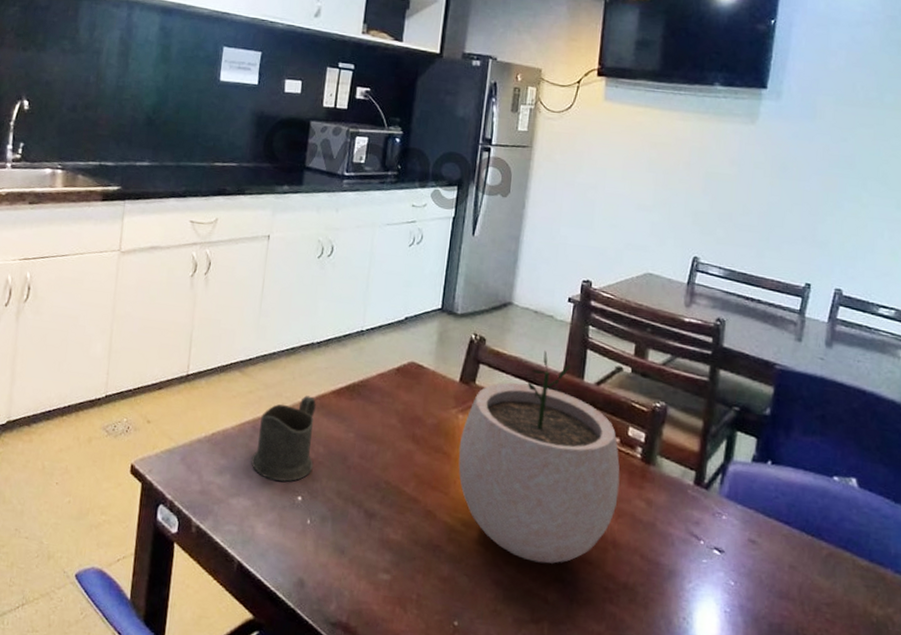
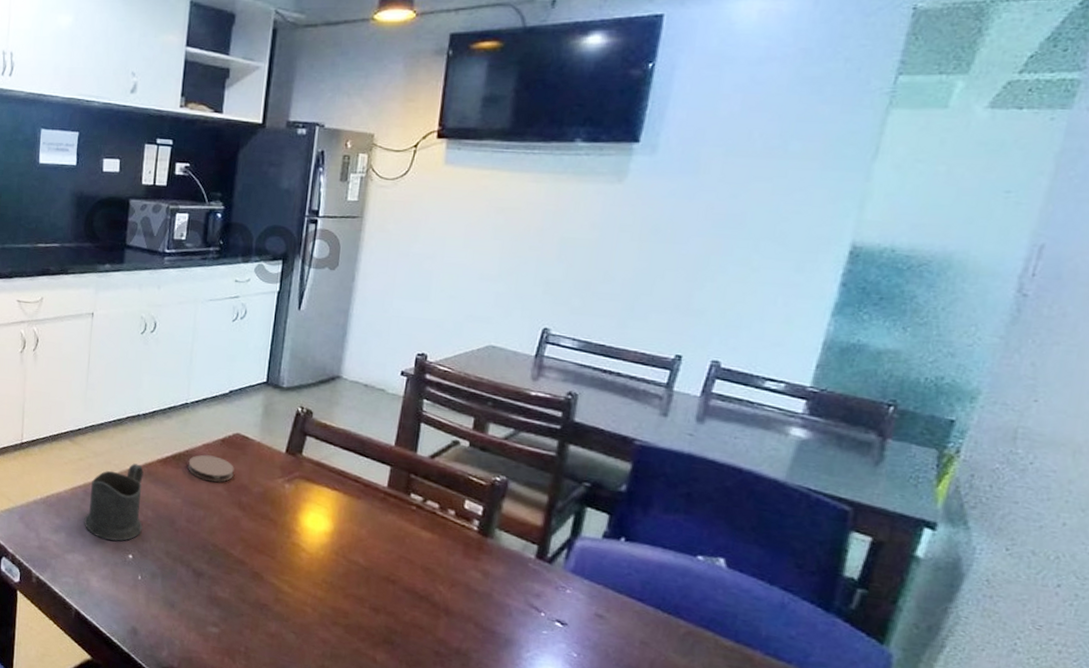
coaster: none [362,384,409,414] -> present [188,454,234,482]
plant pot: present [458,351,620,564] -> none [285,424,455,627]

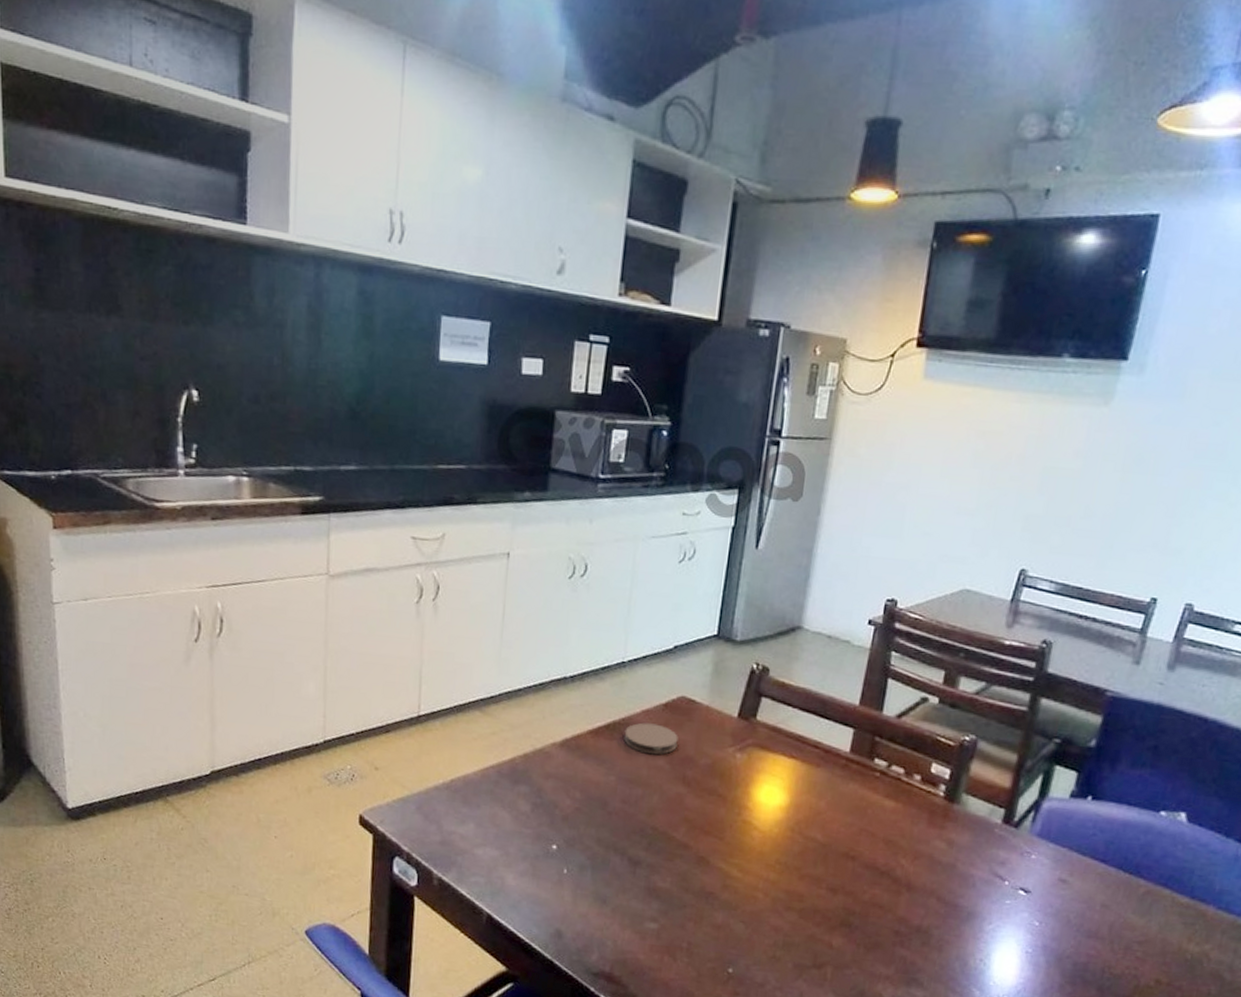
cup: present [84,463,144,541] -> none [497,736,571,830]

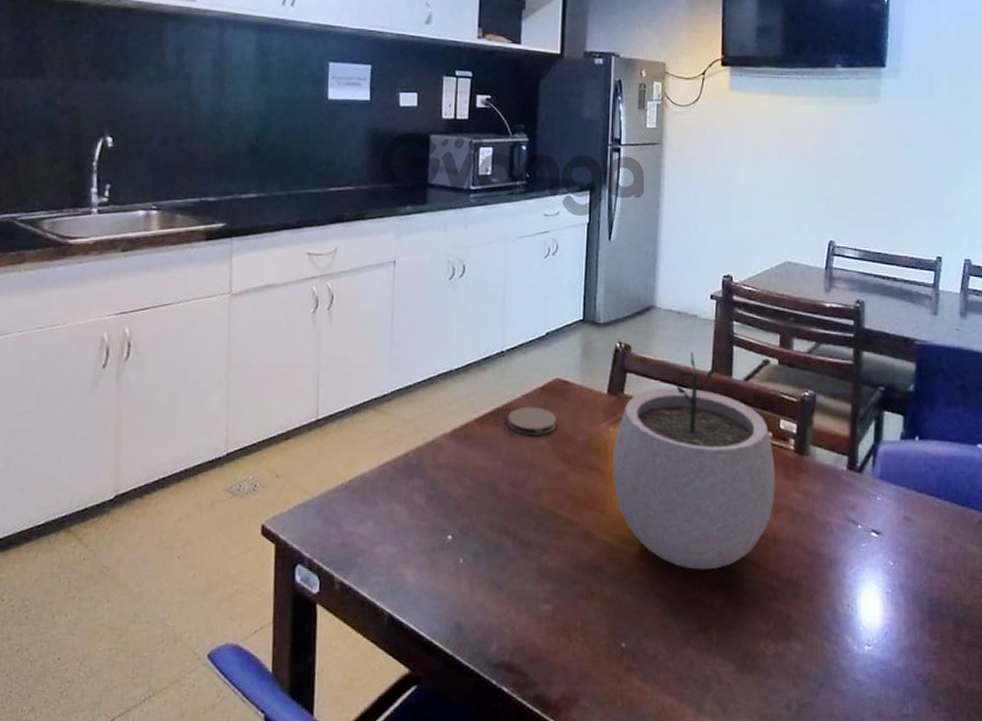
plant pot: none [735,681,920,908] -> present [612,352,775,570]

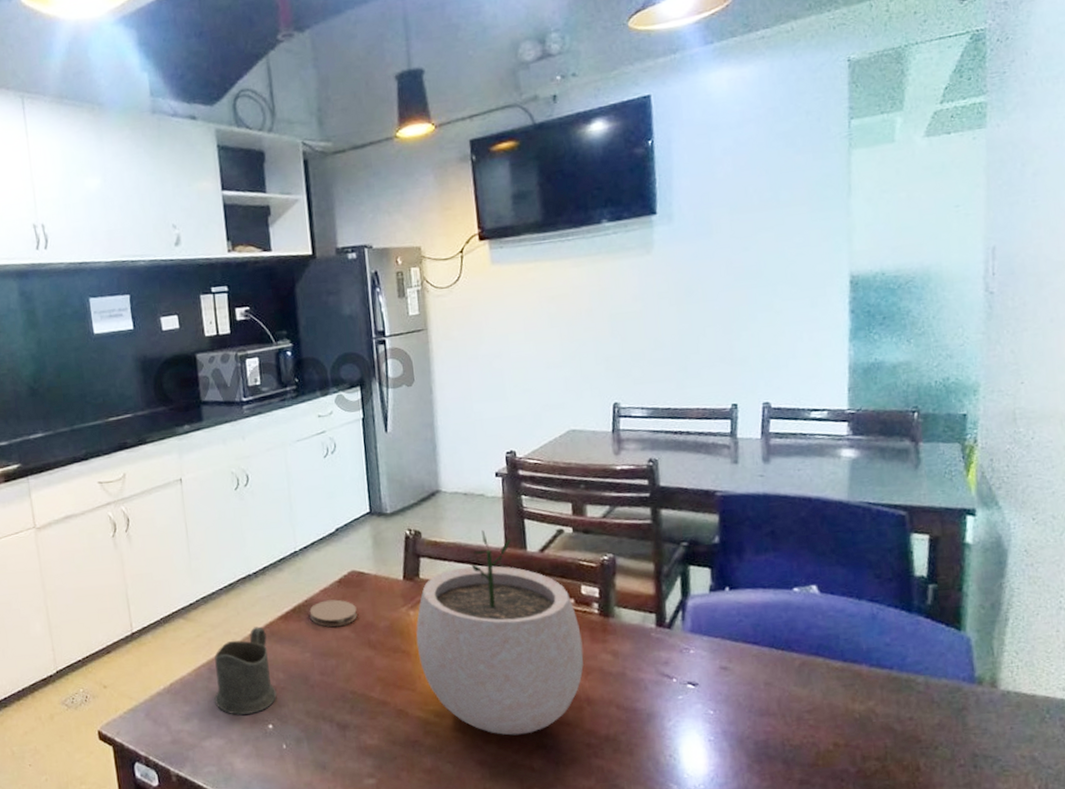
cup: none [394,427,462,521] -> present [214,626,277,715]

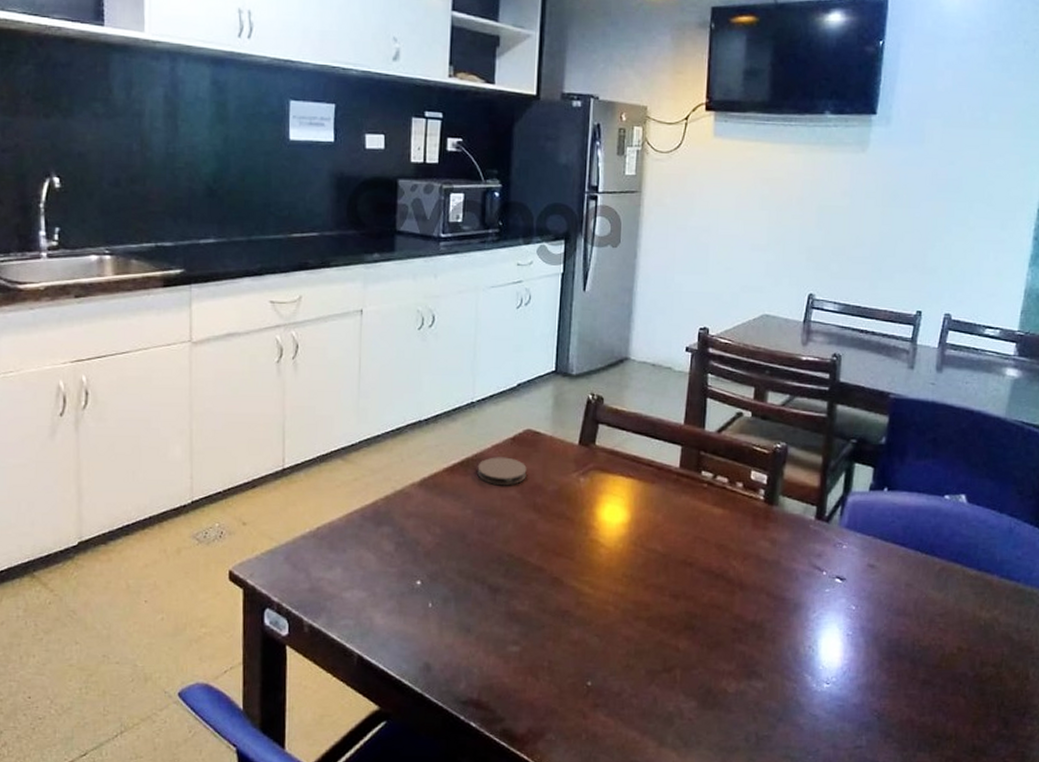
cup: present [214,626,277,715] -> none [363,476,431,568]
plant pot: present [416,530,584,736] -> none [582,404,744,614]

